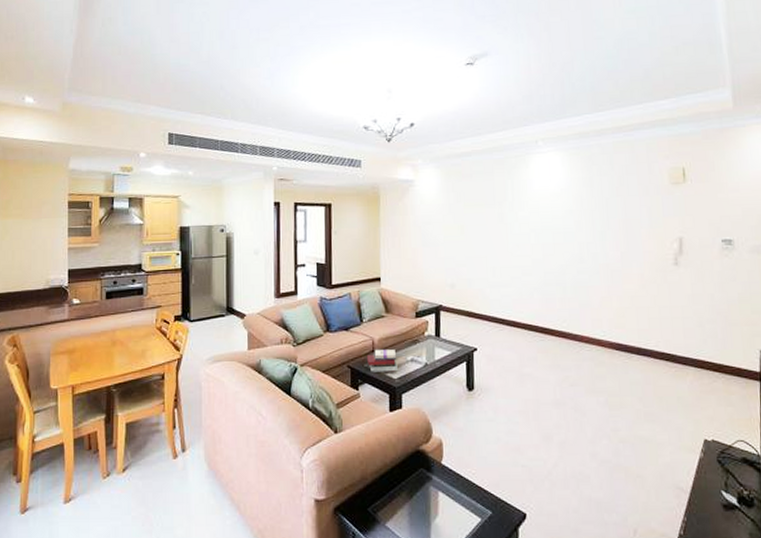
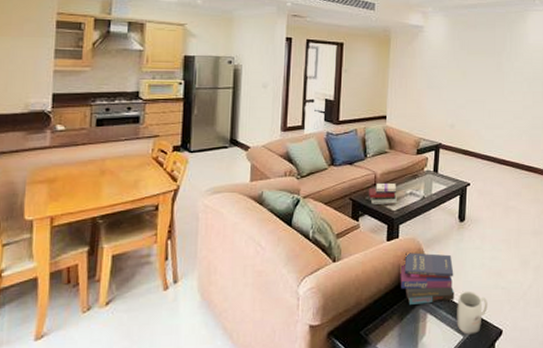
books: none [406,424,468,481] -> present [400,253,455,305]
mug: none [471,468,507,518] -> present [457,291,488,336]

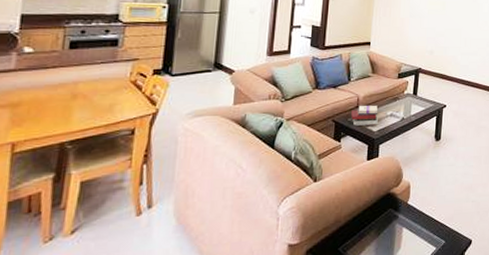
books: present [400,253,455,305] -> none [378,170,429,220]
mug: present [457,291,488,336] -> none [430,205,459,247]

